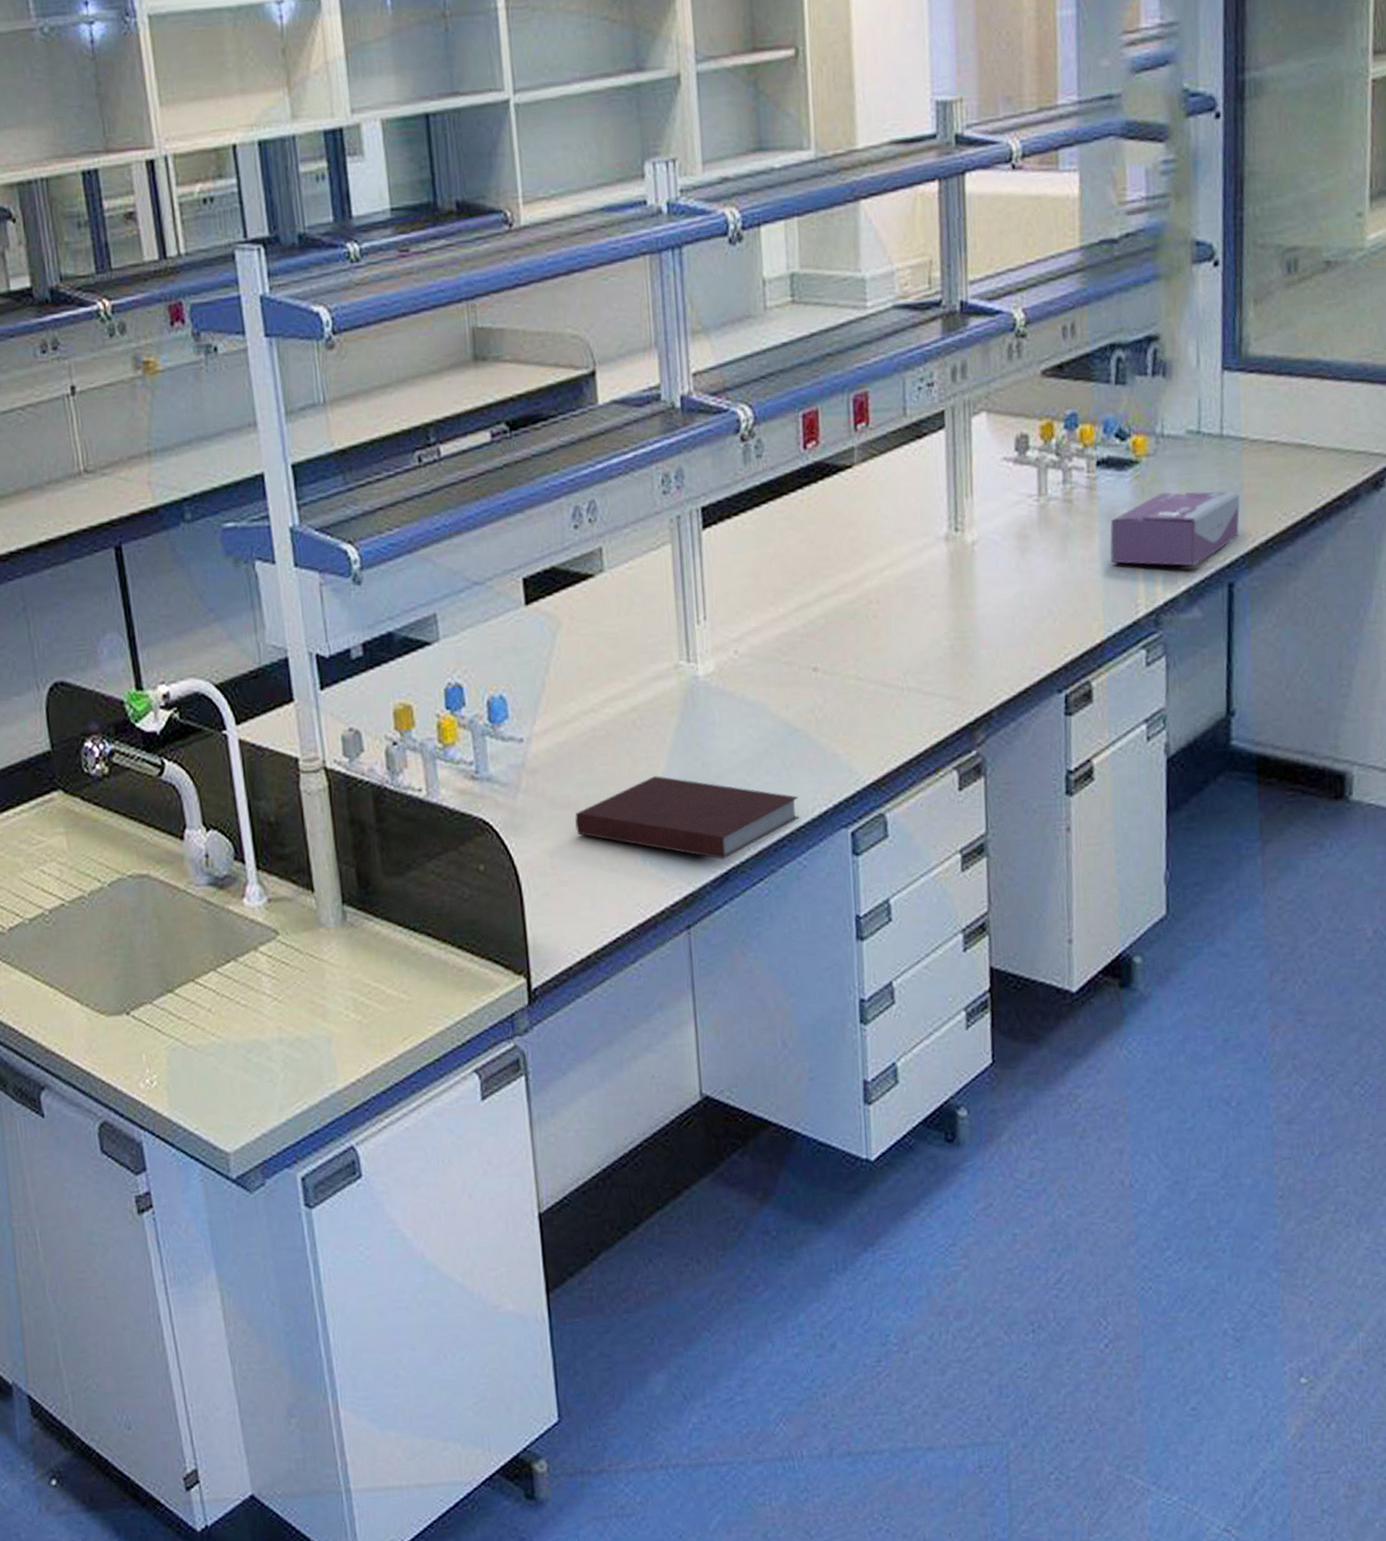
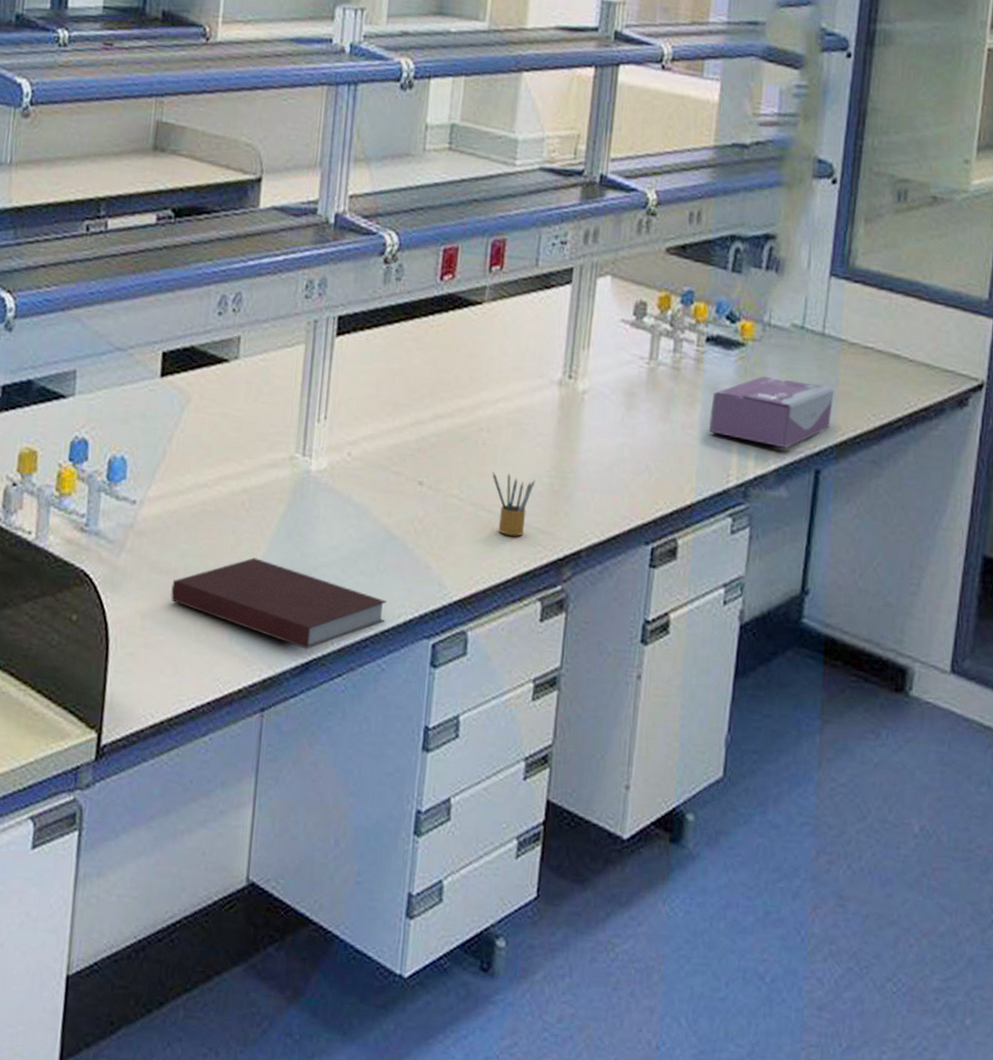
pencil box: none [888,643,935,708] -> present [492,471,536,536]

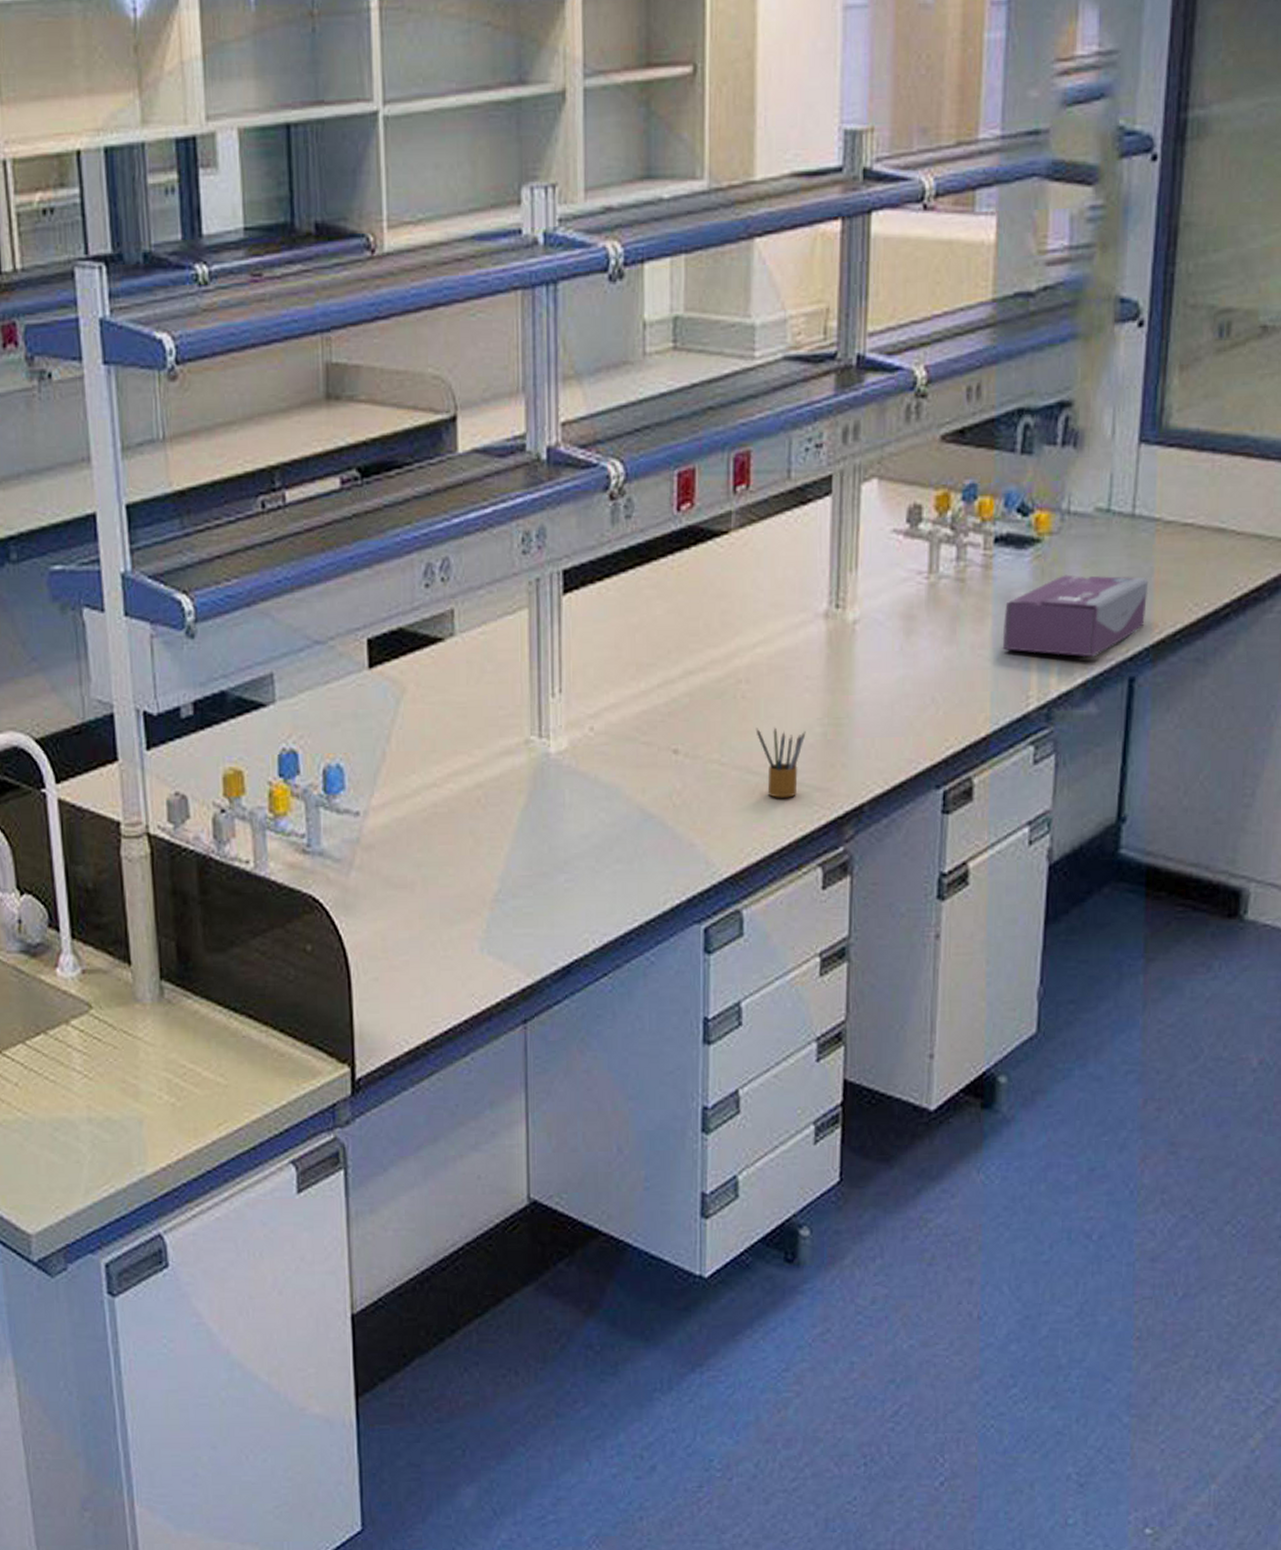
notebook: present [170,557,388,649] -> none [409,858,650,951]

